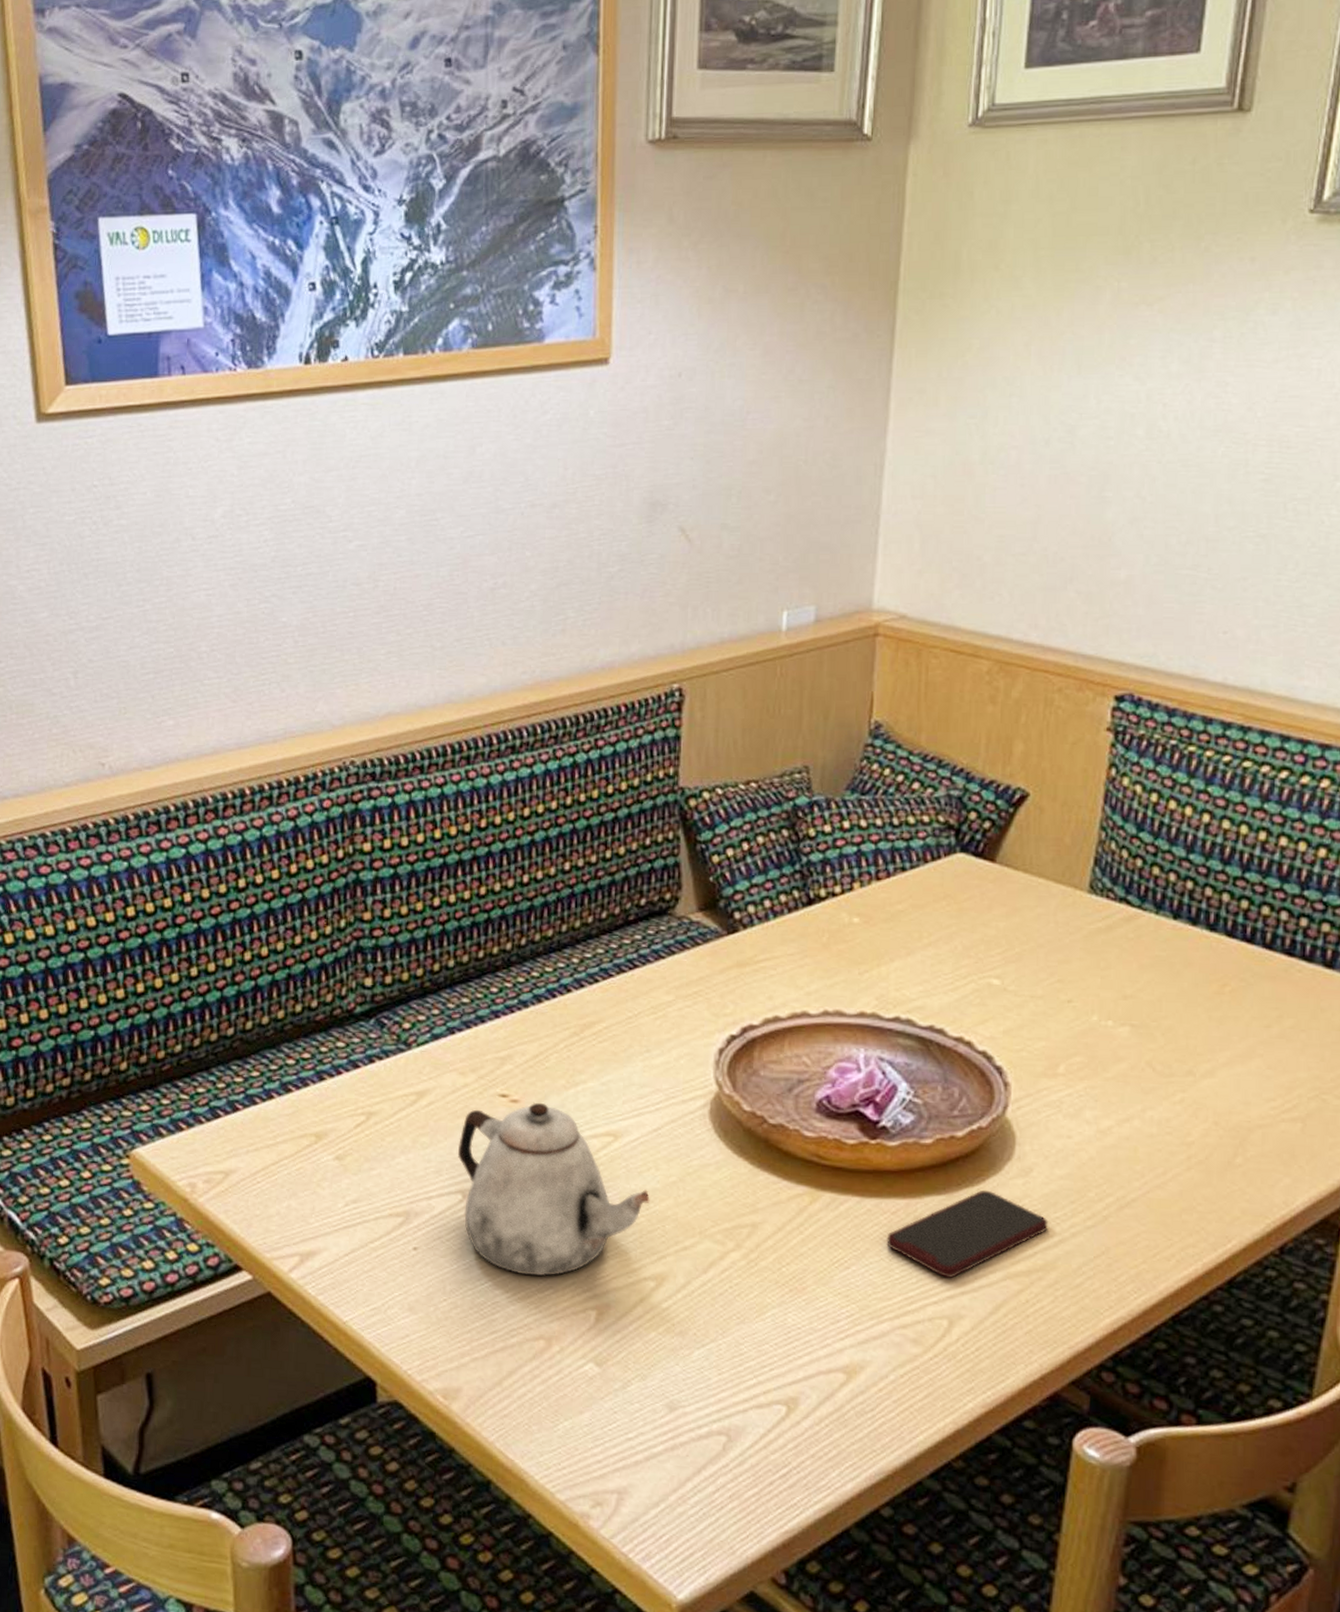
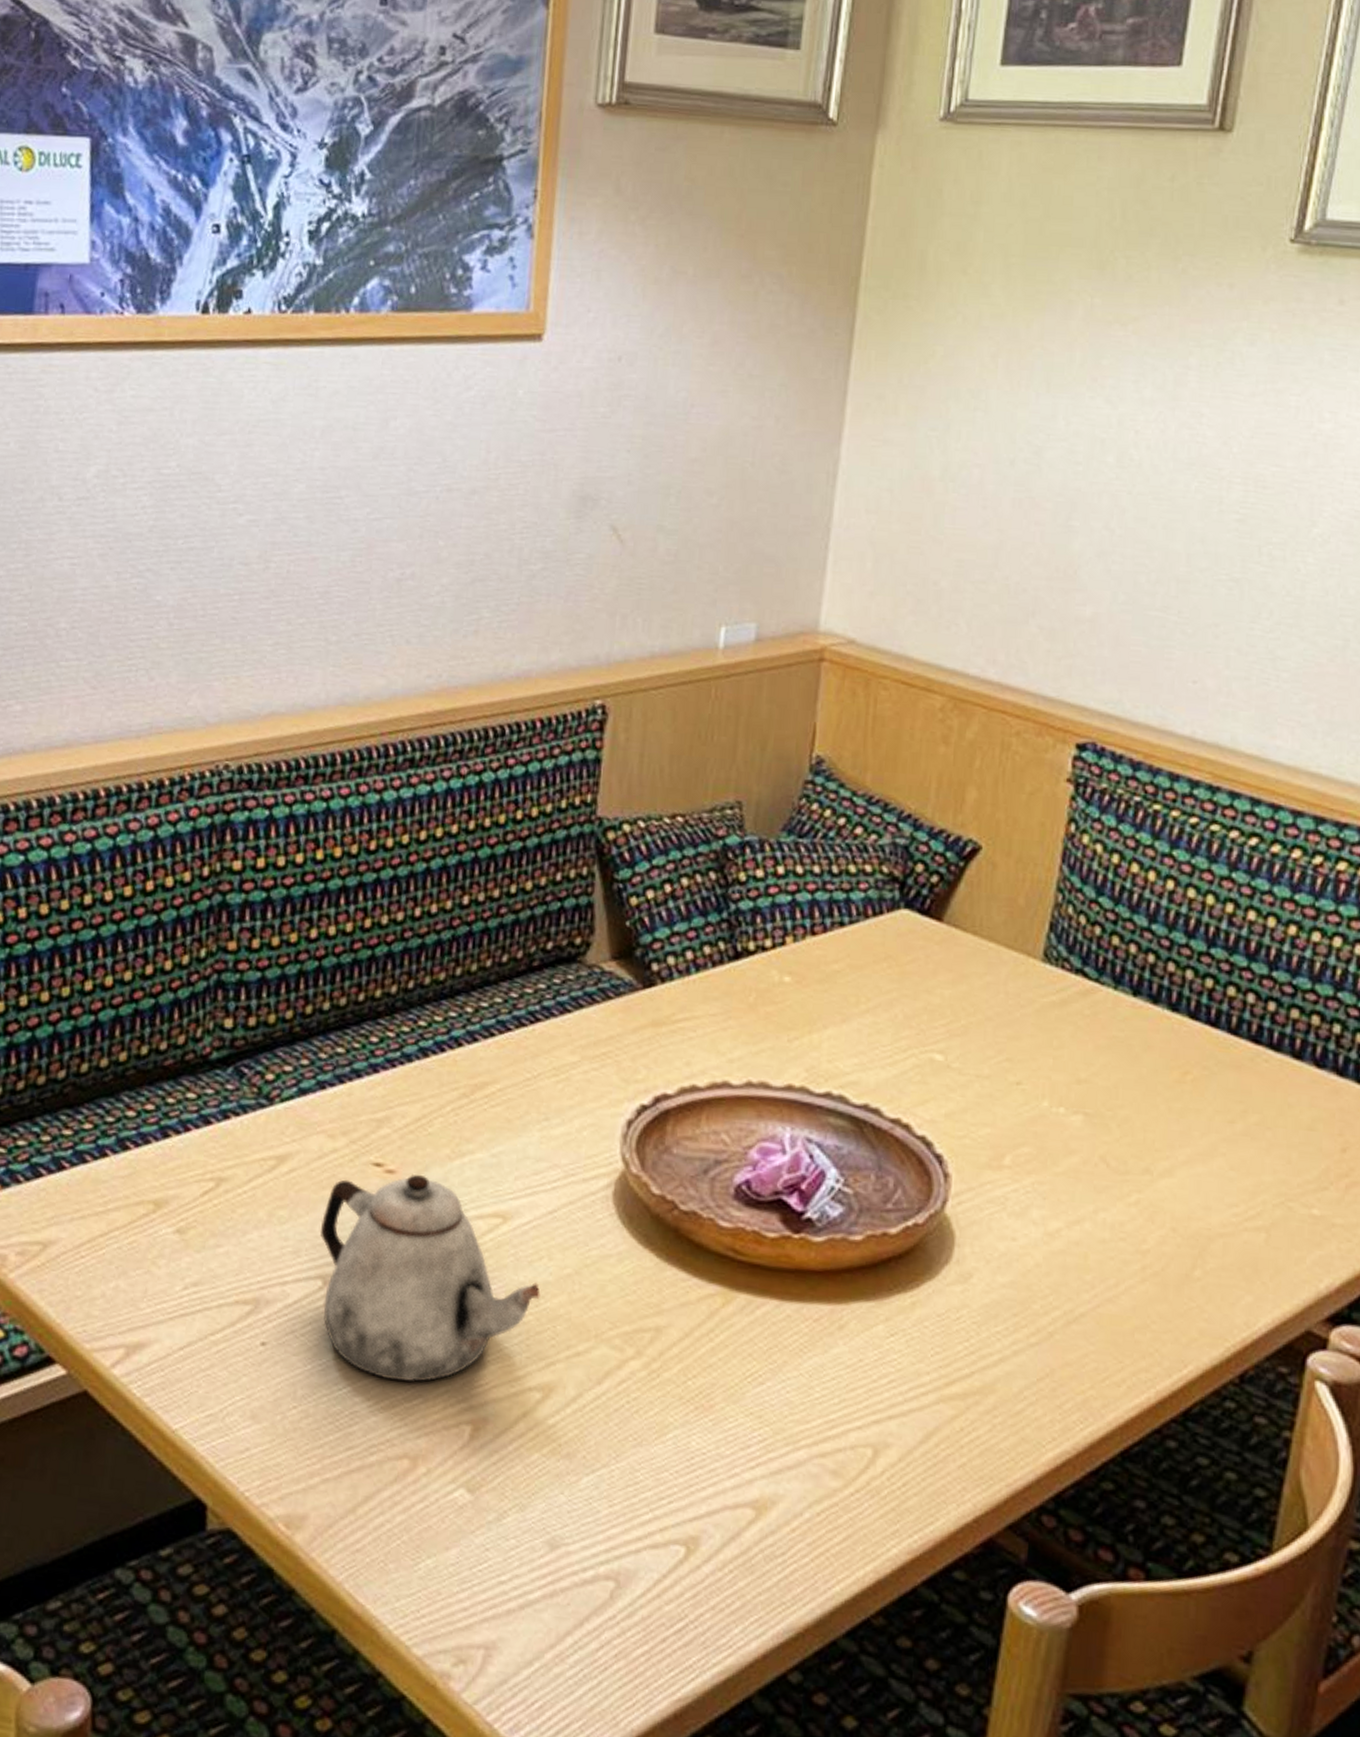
smartphone: present [886,1189,1048,1279] -> none [807,1296,988,1400]

